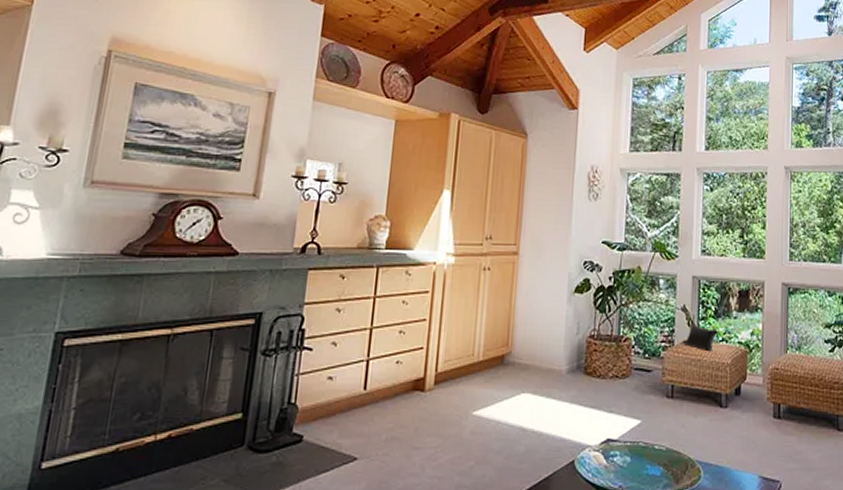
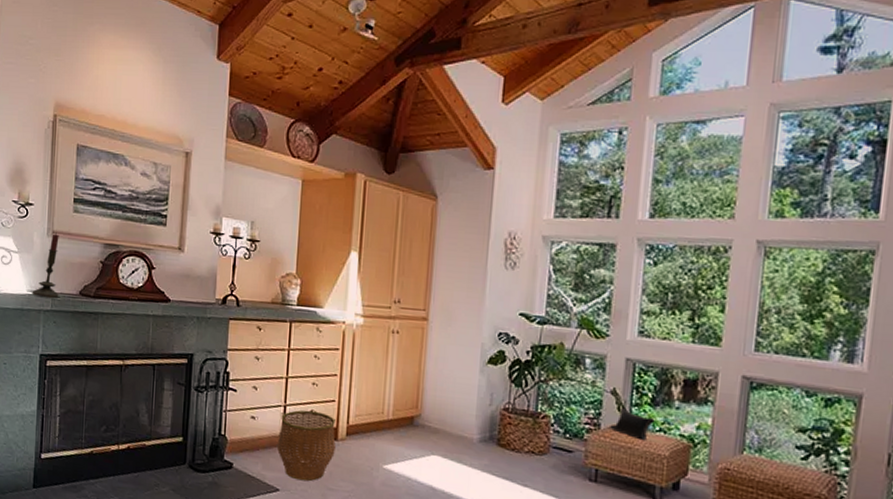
candle: none [52,182,100,262] -> present [32,232,59,299]
basket: none [356,362,423,444] -> present [276,409,336,481]

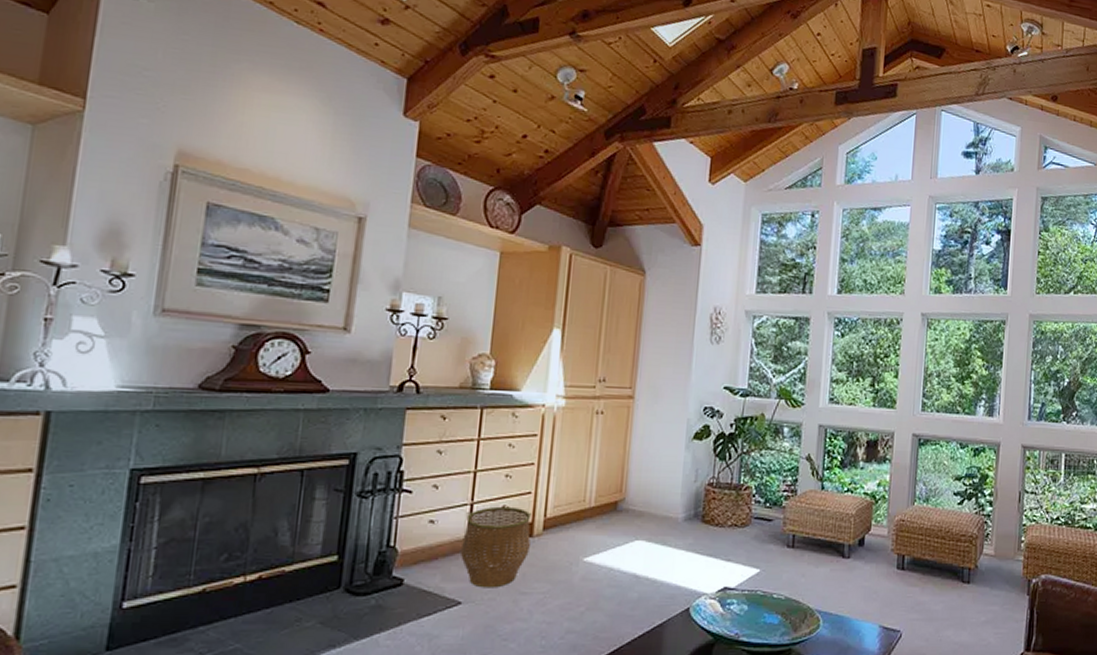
candle: present [32,232,59,299] -> none [123,311,172,396]
cushion: present [610,407,655,441] -> none [805,472,844,502]

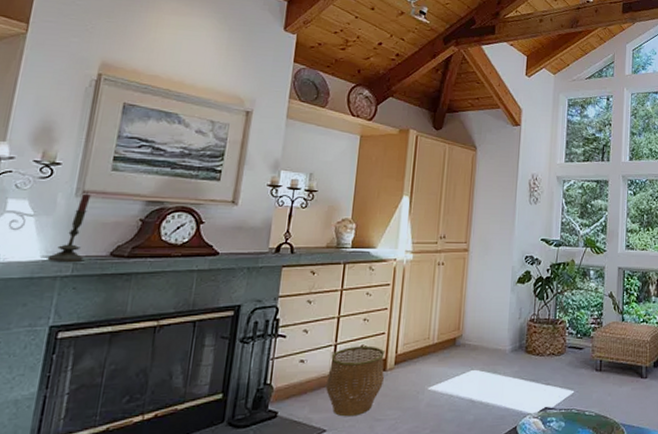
candle: none [123,311,172,396] -> present [47,192,91,263]

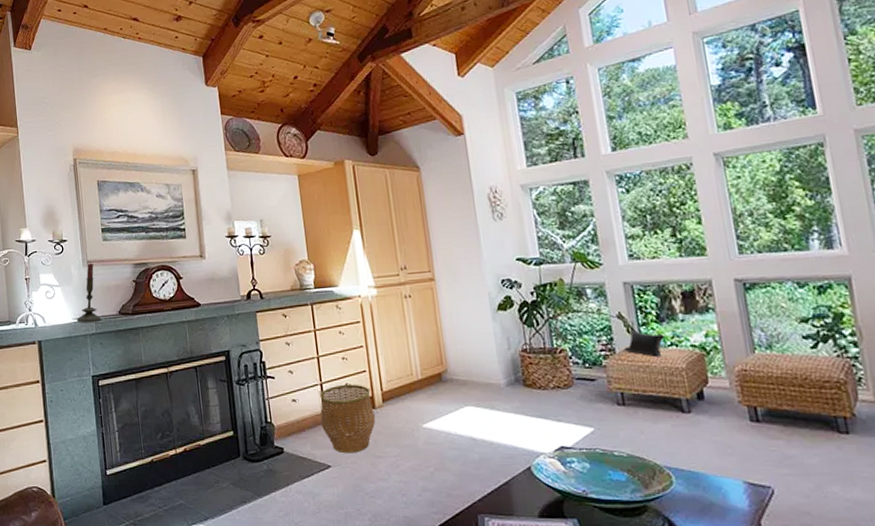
cushion: none [609,306,640,331] -> present [624,329,665,358]

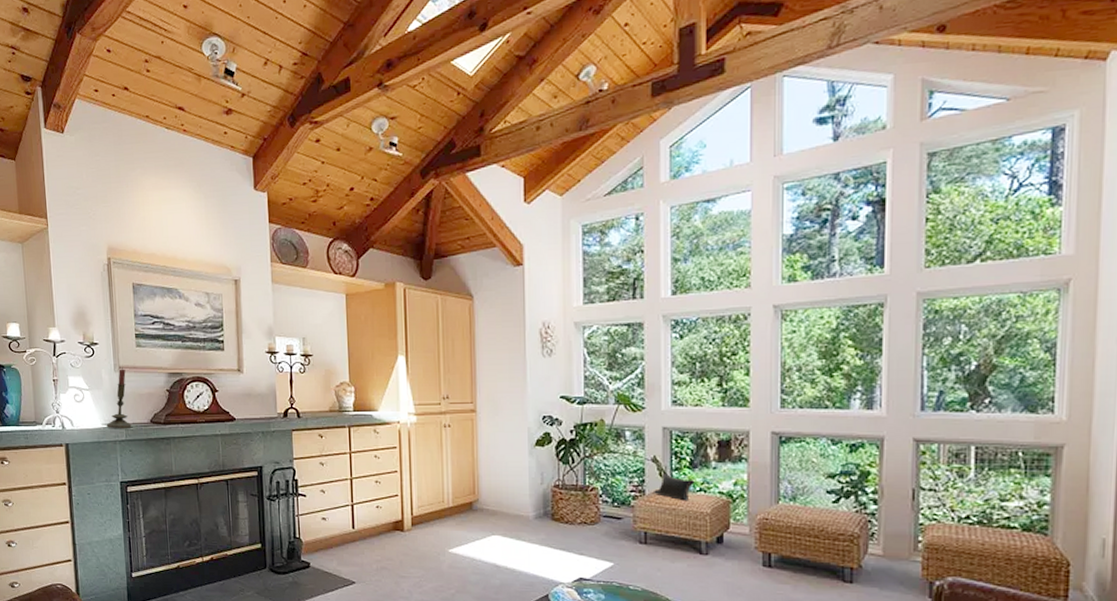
basket: present [319,384,376,454] -> none [348,506,403,572]

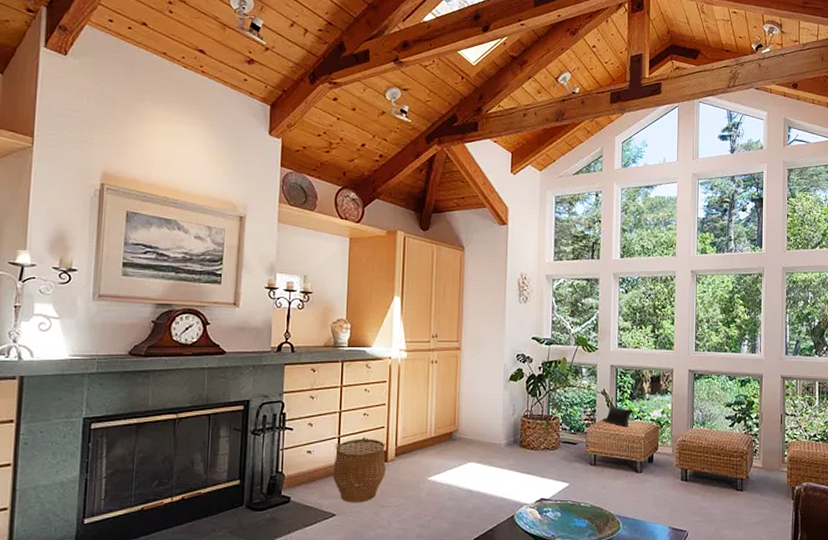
candle: present [106,367,132,429] -> none [74,296,106,361]
basket: none [348,506,403,572] -> present [332,438,386,503]

